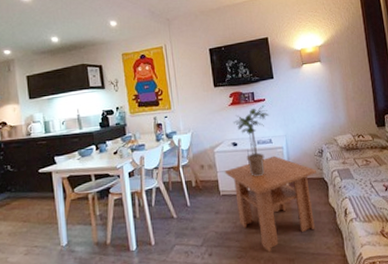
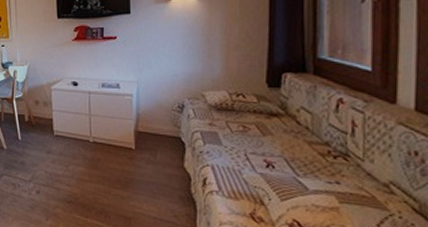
coffee table: present [225,155,316,253] -> none [61,102,172,205]
potted plant: present [233,105,269,176] -> none [75,44,119,122]

